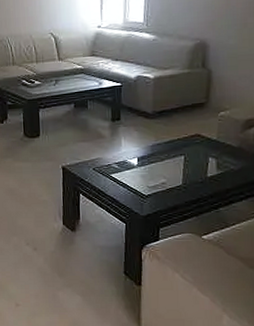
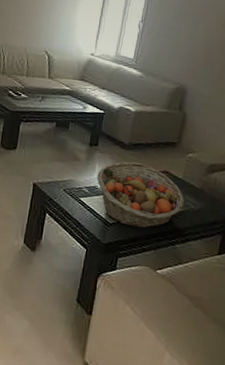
fruit basket: none [124,130,223,196] -> present [97,161,185,229]

